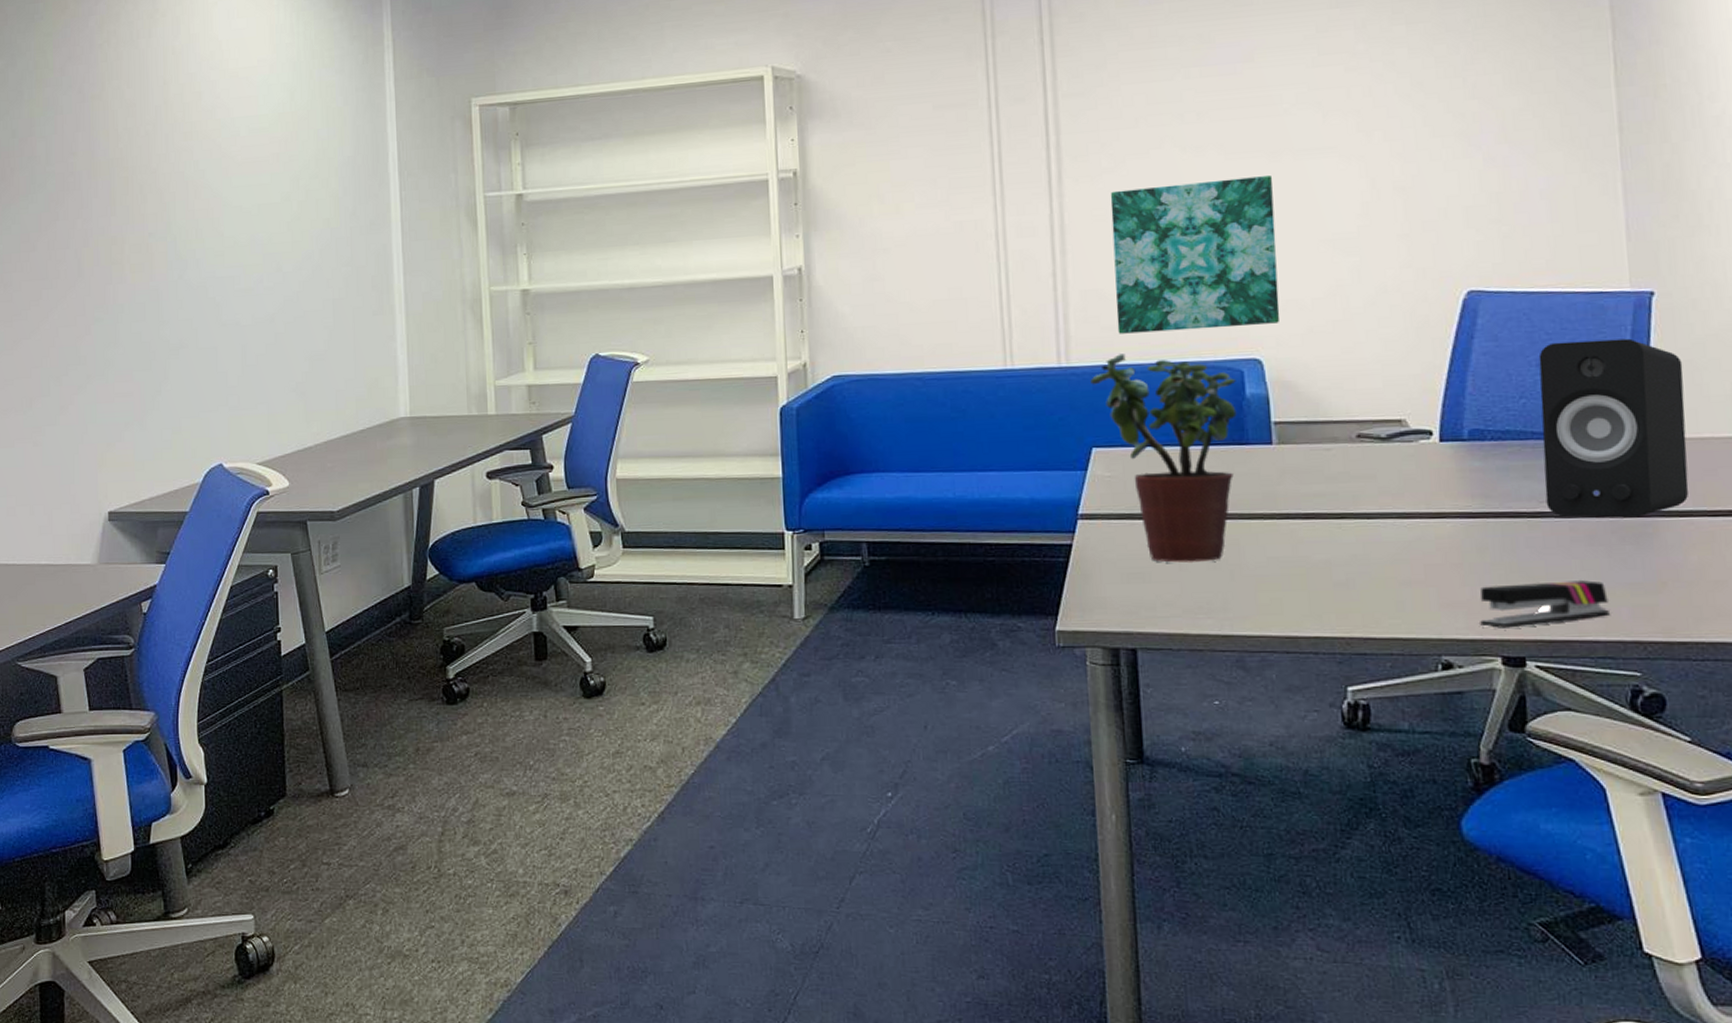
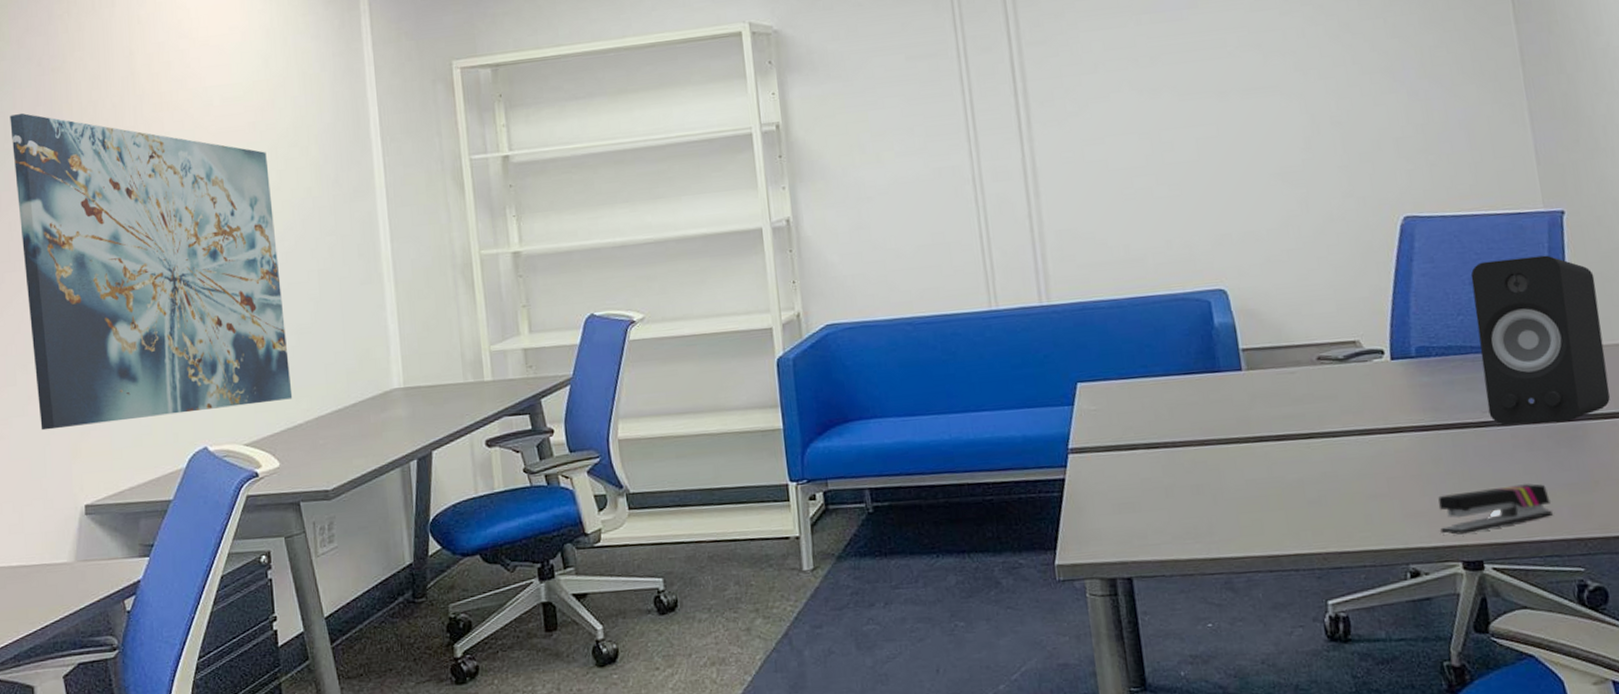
wall art: none [51,138,304,440] -> present [10,113,293,431]
potted plant: present [1090,354,1237,563] -> none [1071,290,1209,491]
wall art: present [1110,176,1280,334] -> none [1076,115,1240,271]

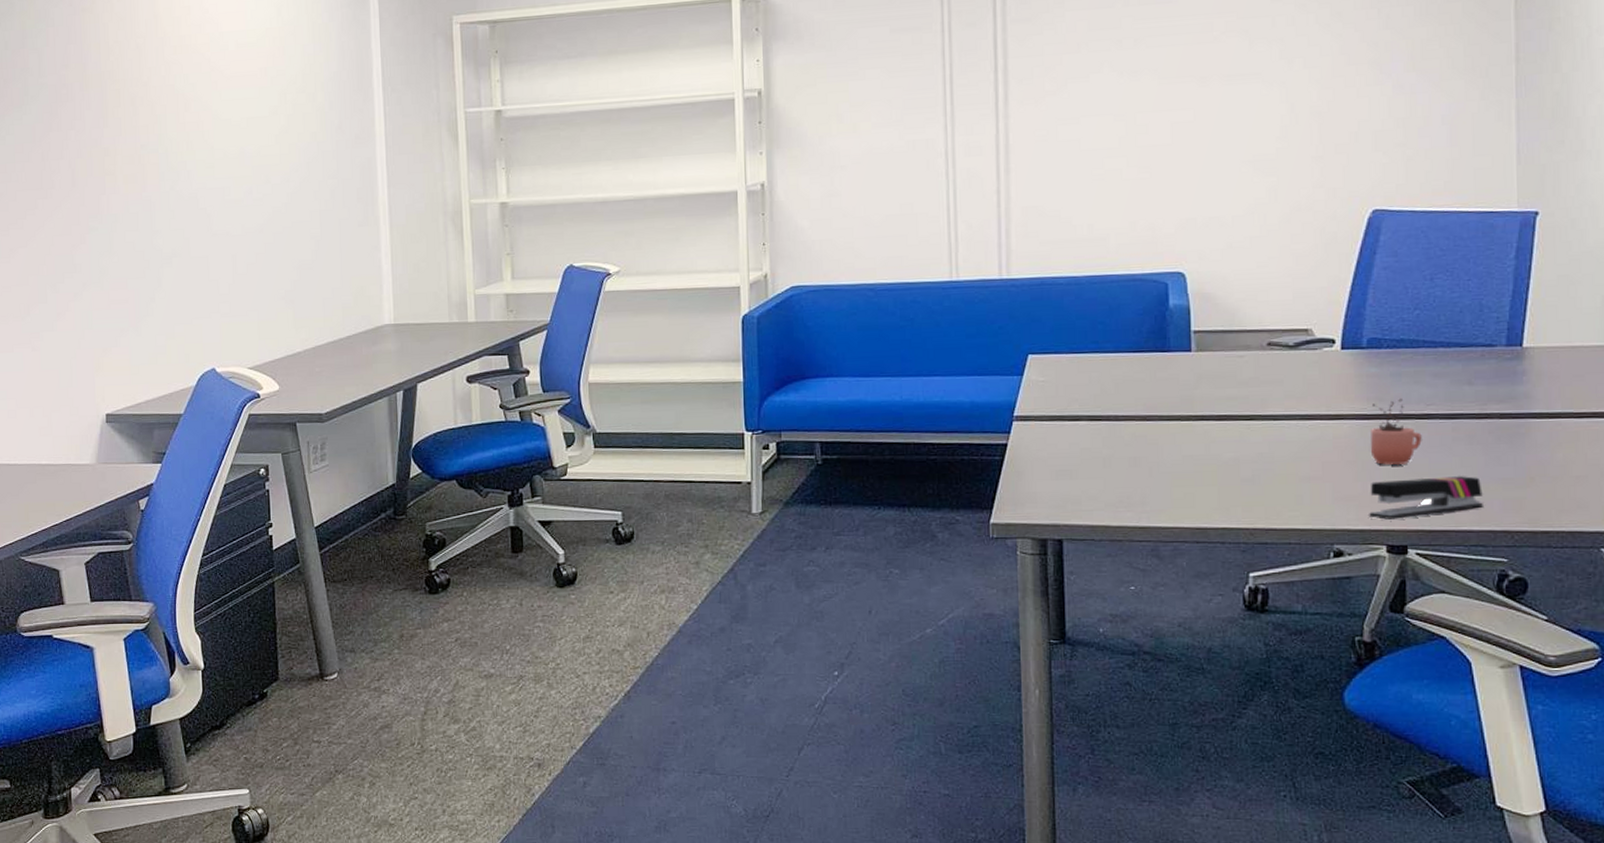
wall art: present [10,113,293,431] -> none [43,50,293,345]
cocoa: none [1429,407,1483,477] -> present [1370,398,1422,465]
speaker: present [1470,255,1610,425] -> none [1432,255,1560,420]

